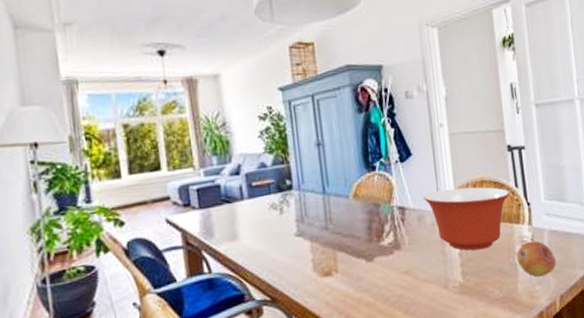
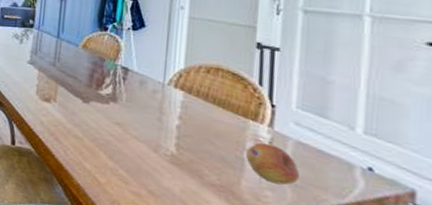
mixing bowl: present [423,187,510,251] -> none [149,63,251,133]

